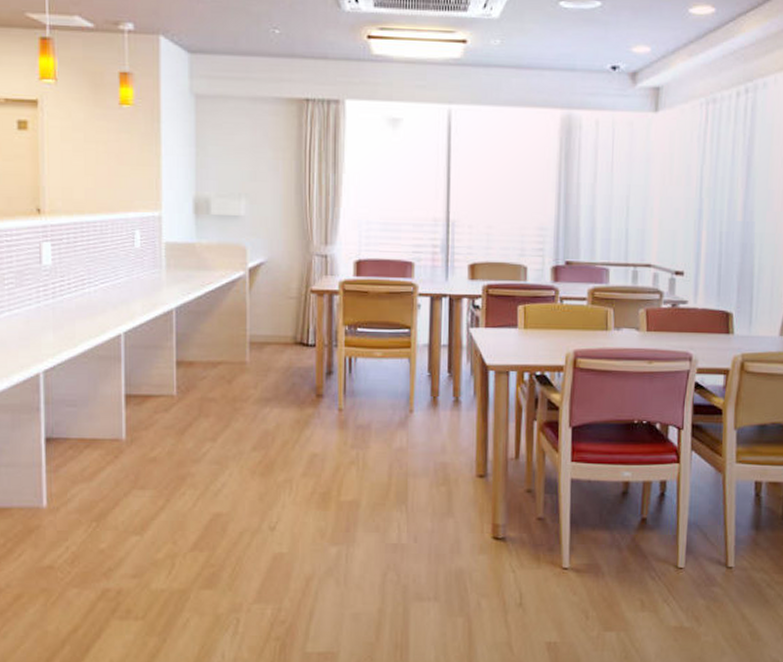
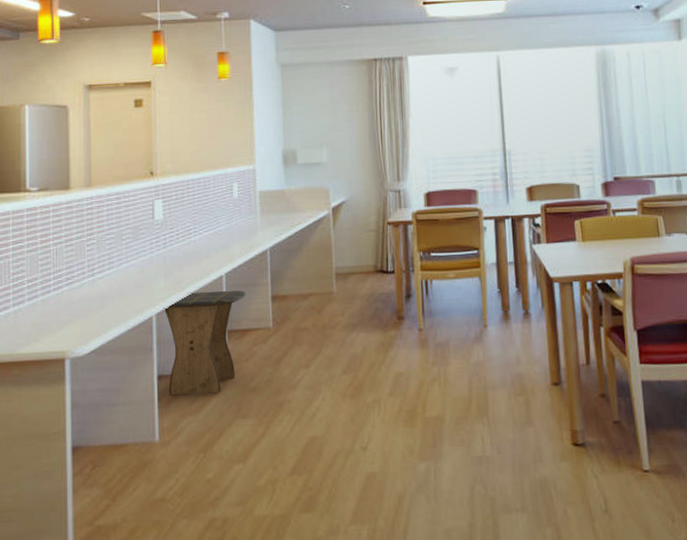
stool: none [52,350,147,461] -> present [163,290,246,396]

